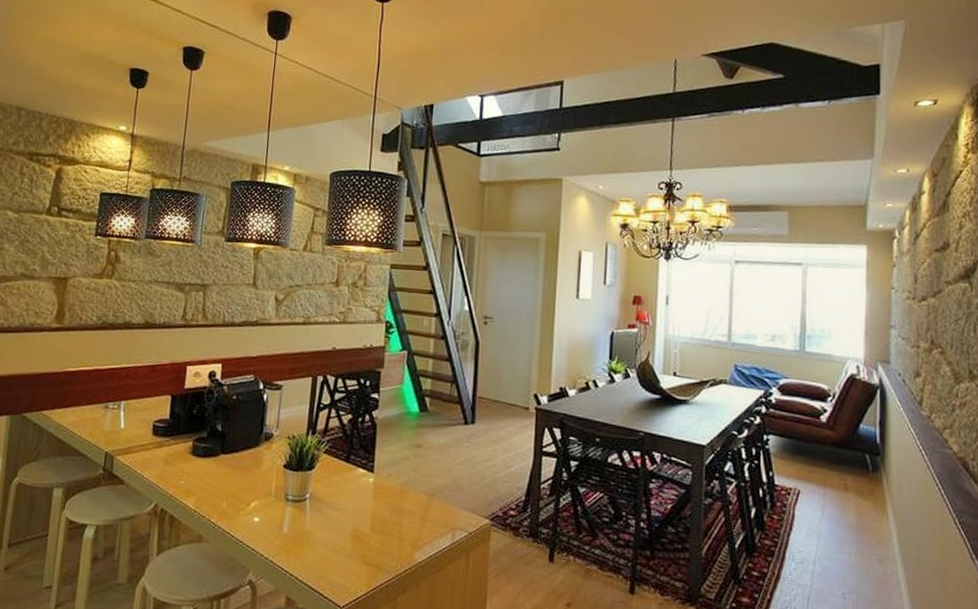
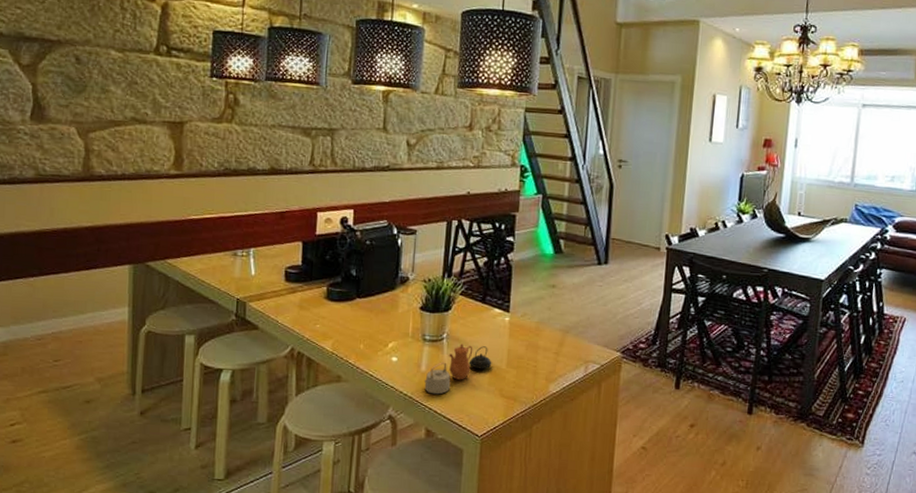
teapot: none [286,505,356,560] -> present [424,343,492,395]

